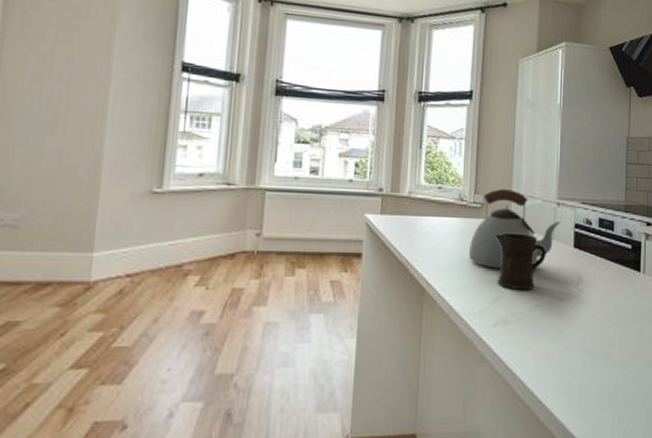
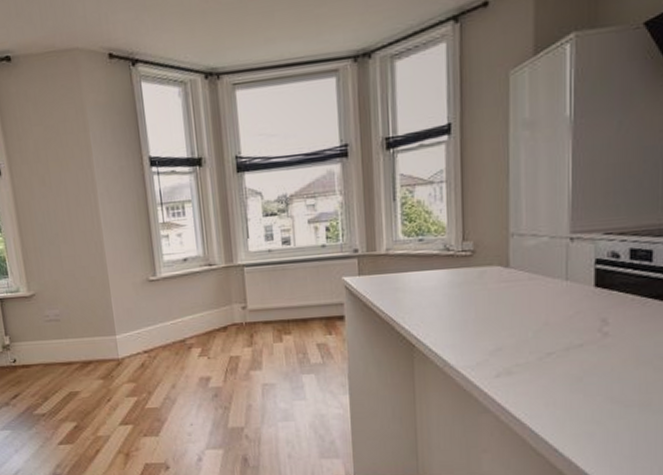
kettle: present [468,189,561,269] -> none [460,230,577,319]
mug: present [494,232,546,291] -> none [489,277,557,340]

